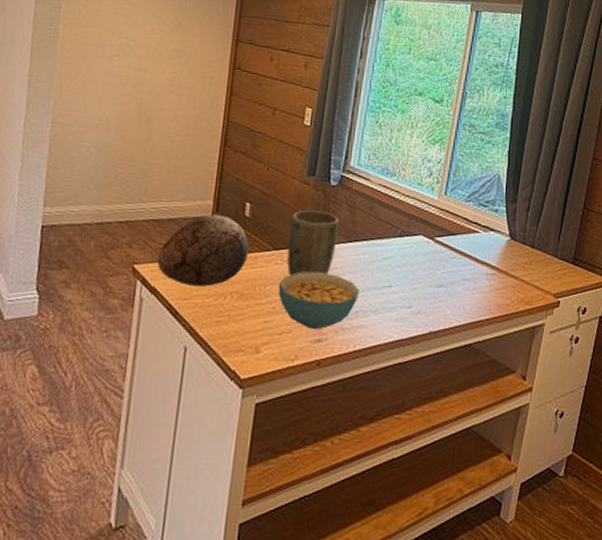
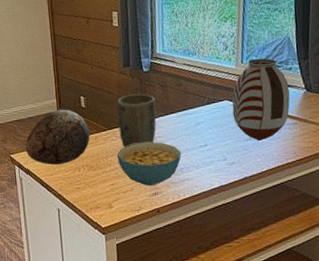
vase: none [426,193,493,290] -> present [232,58,290,141]

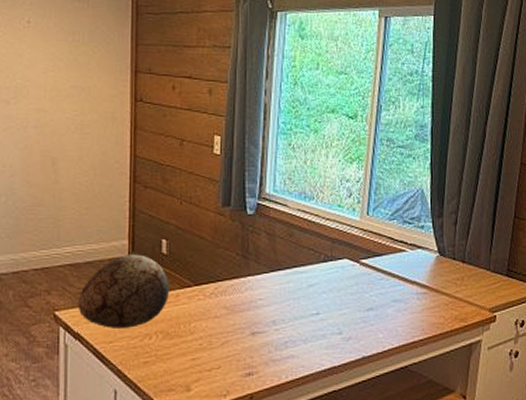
plant pot: present [117,93,157,148] -> none [209,242,259,311]
cereal bowl: present [117,141,181,186] -> none [203,304,287,364]
vase: present [232,58,290,141] -> none [353,212,420,312]

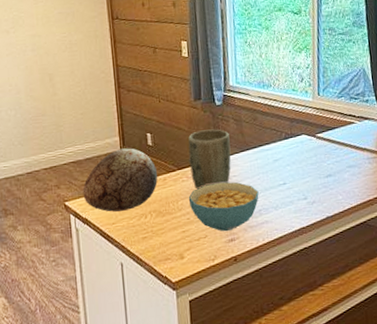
cereal bowl: none [203,304,287,364] -> present [188,181,259,232]
plant pot: none [209,242,259,311] -> present [188,129,231,190]

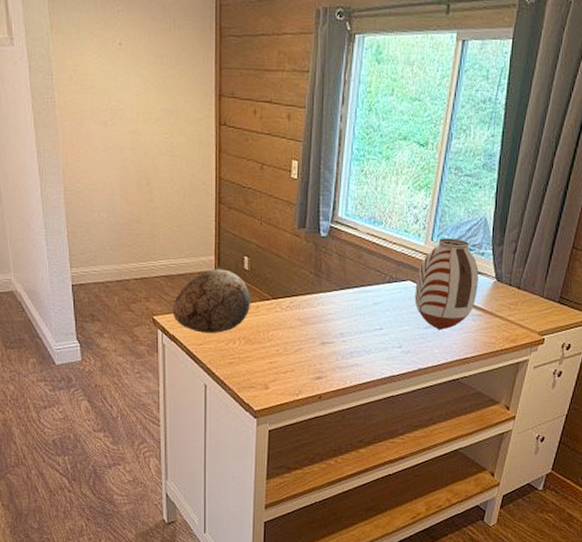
plant pot: present [188,129,231,190] -> none [285,261,331,322]
cereal bowl: present [188,181,259,232] -> none [279,318,353,369]
vase: none [310,90,369,177] -> present [414,238,479,330]

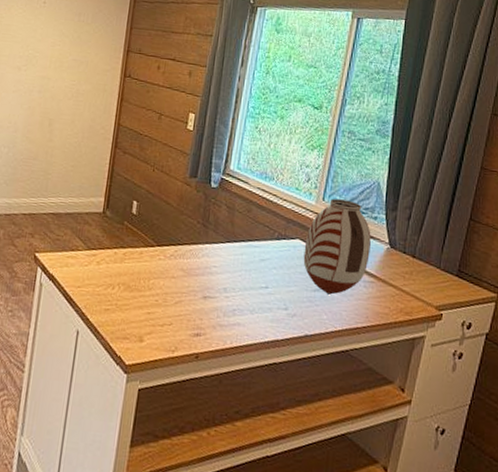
decorative egg: present [172,269,251,333] -> none [55,210,136,277]

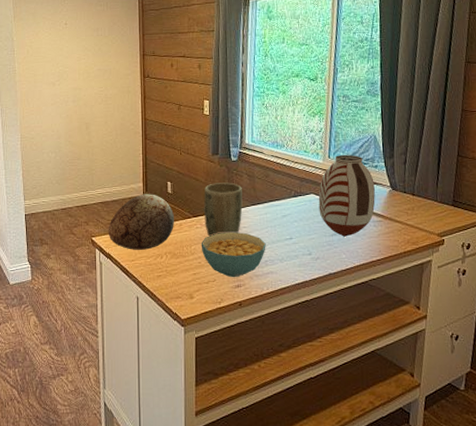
decorative egg: none [55,210,136,277] -> present [108,194,175,250]
cereal bowl: none [161,268,237,325] -> present [201,231,266,278]
plant pot: none [169,210,219,273] -> present [204,182,243,237]

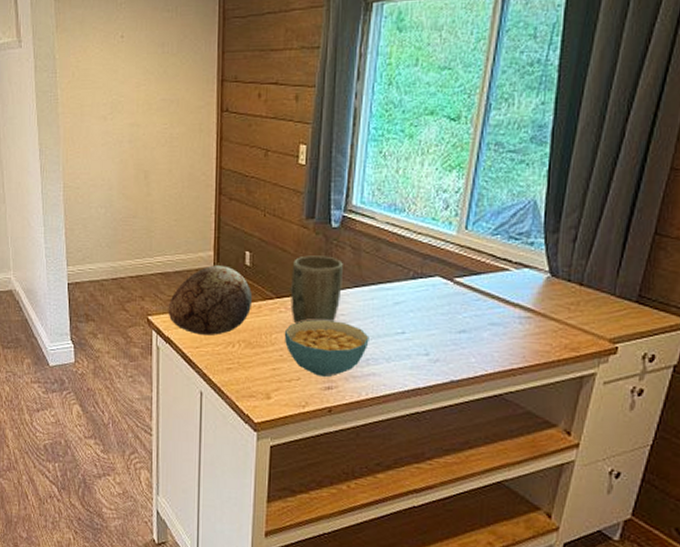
vase: present [318,155,375,237] -> none [444,226,527,335]

